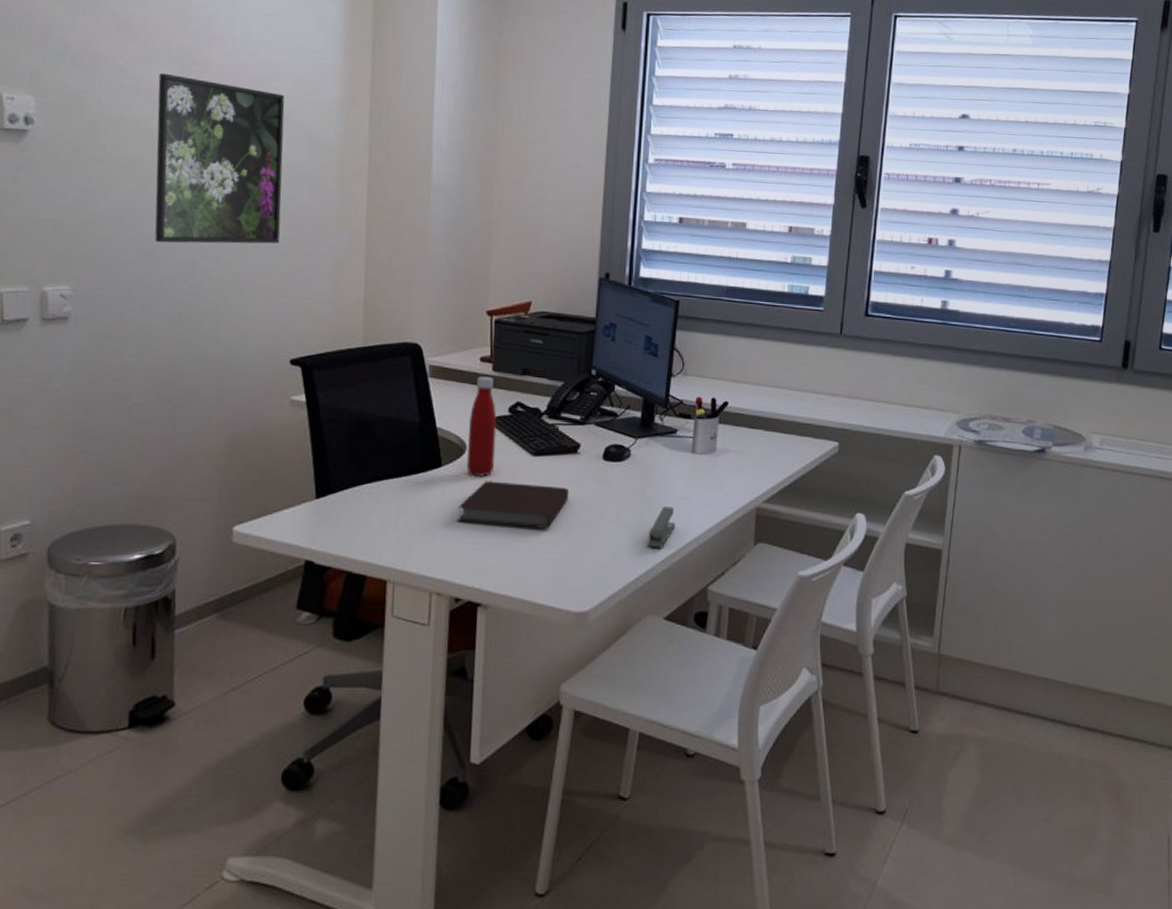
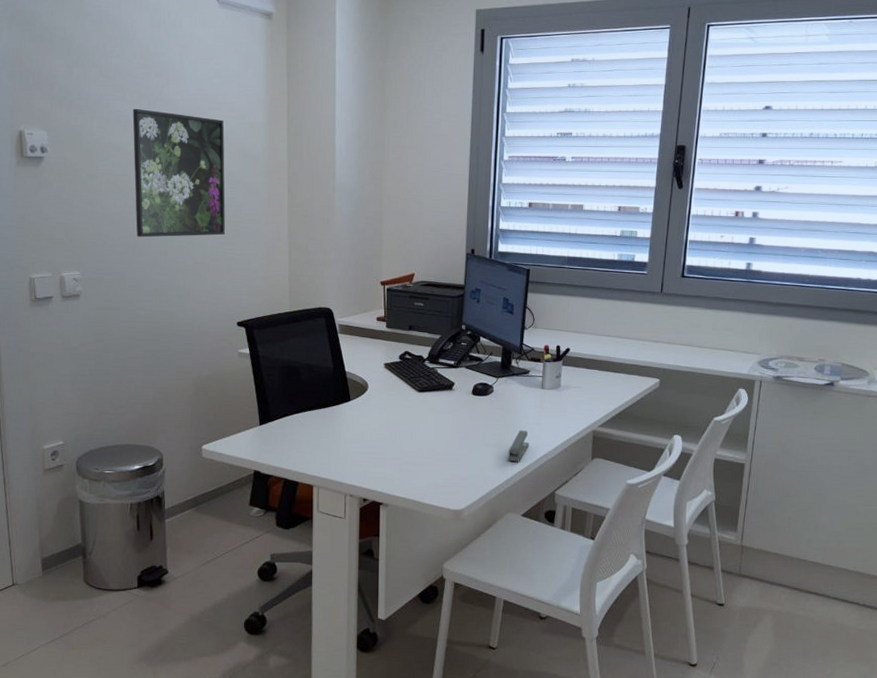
notebook: present [458,481,570,528] -> none [364,411,447,447]
bottle: present [466,377,497,477] -> none [368,332,391,408]

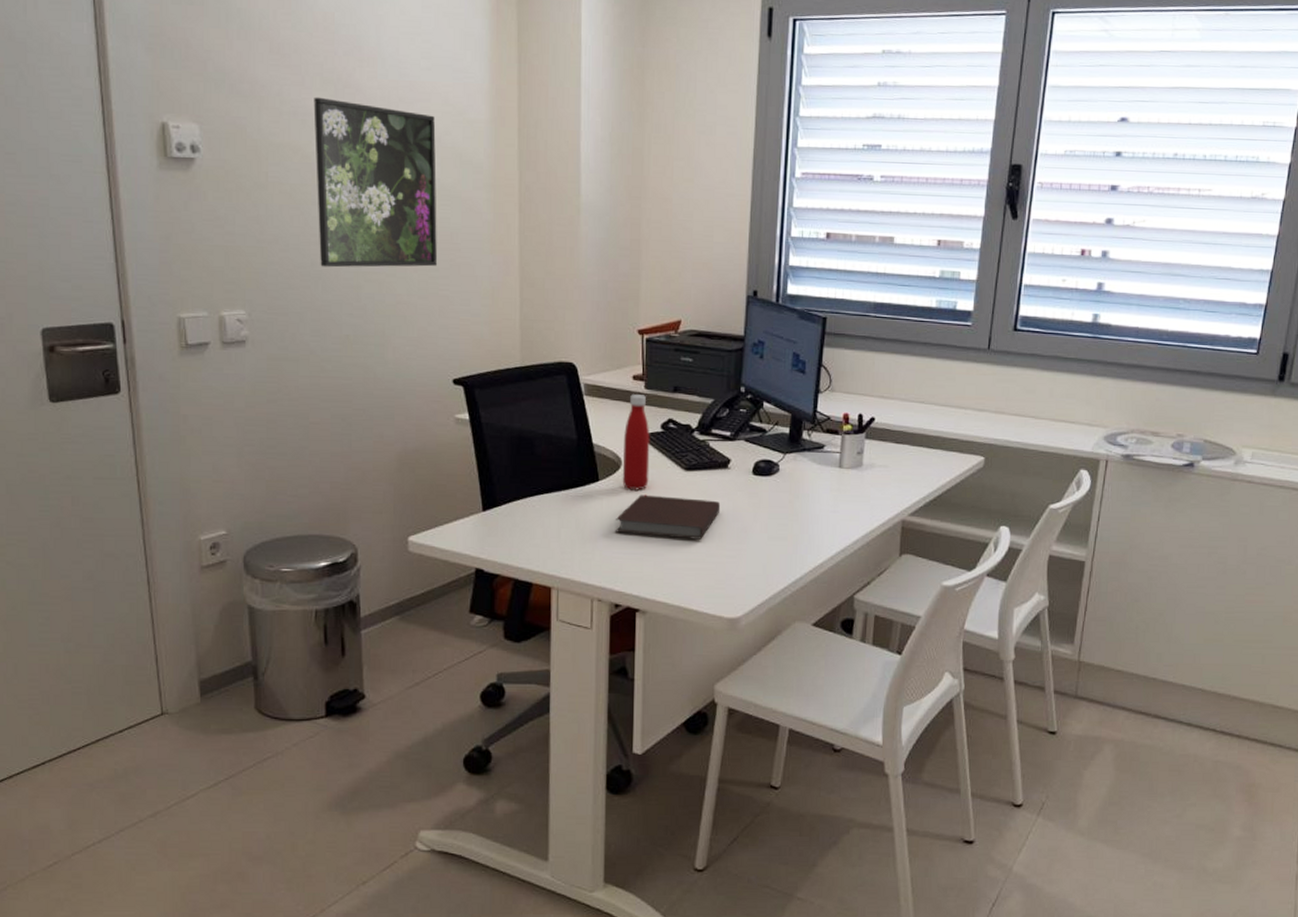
notebook: none [364,411,447,447] -> present [616,494,721,540]
bottle: none [368,332,391,408] -> present [622,394,650,491]
stapler: present [508,430,530,462] -> none [796,519,824,559]

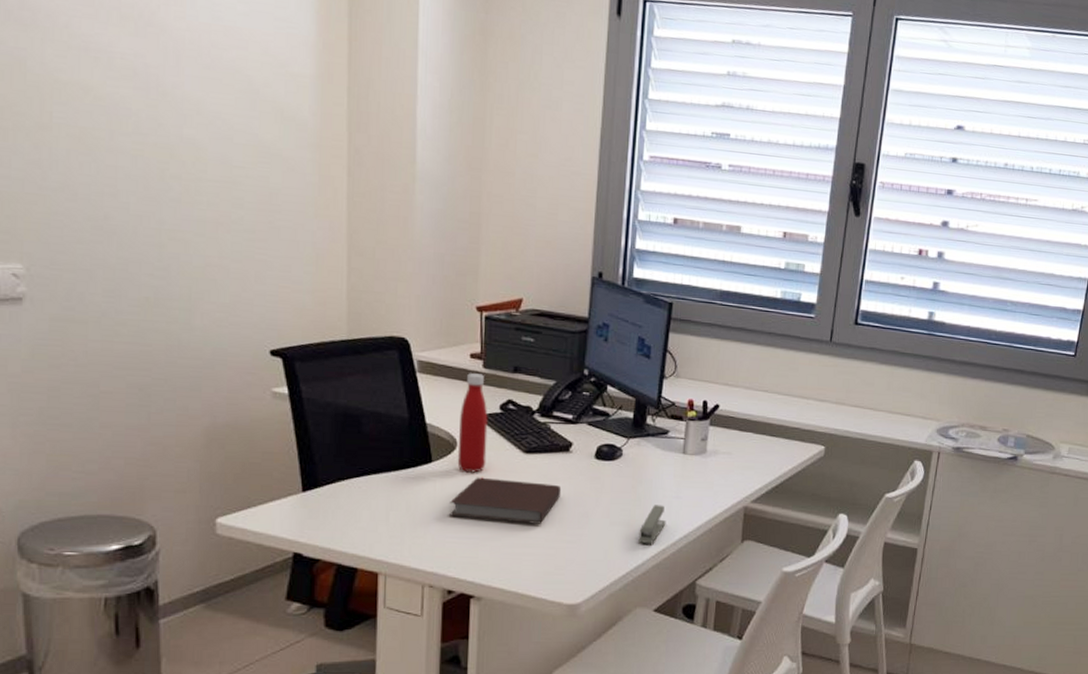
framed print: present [313,97,438,268] -> none [109,33,254,228]
stapler: none [796,519,824,559] -> present [638,505,666,544]

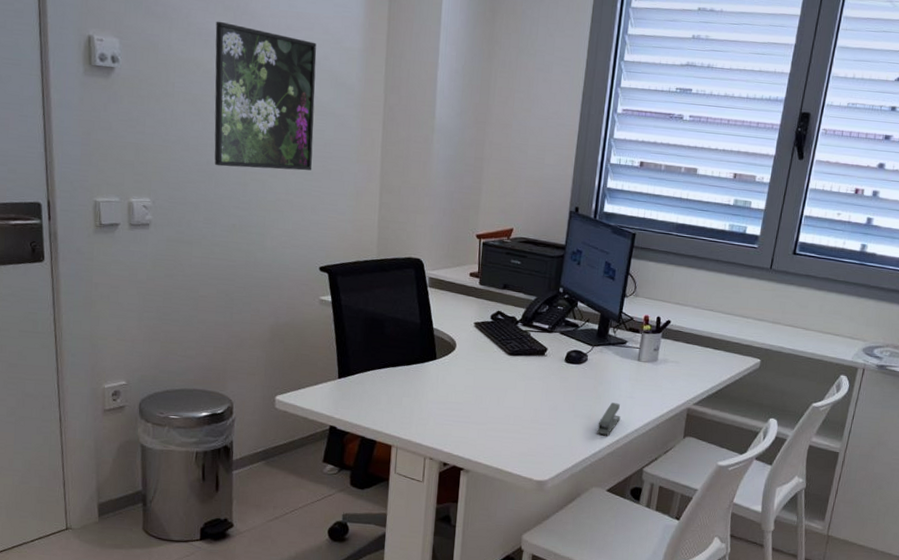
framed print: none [109,33,254,228] -> present [214,21,317,171]
notebook: present [449,477,562,524] -> none [448,373,537,414]
bottle: present [457,373,488,473] -> none [455,289,481,370]

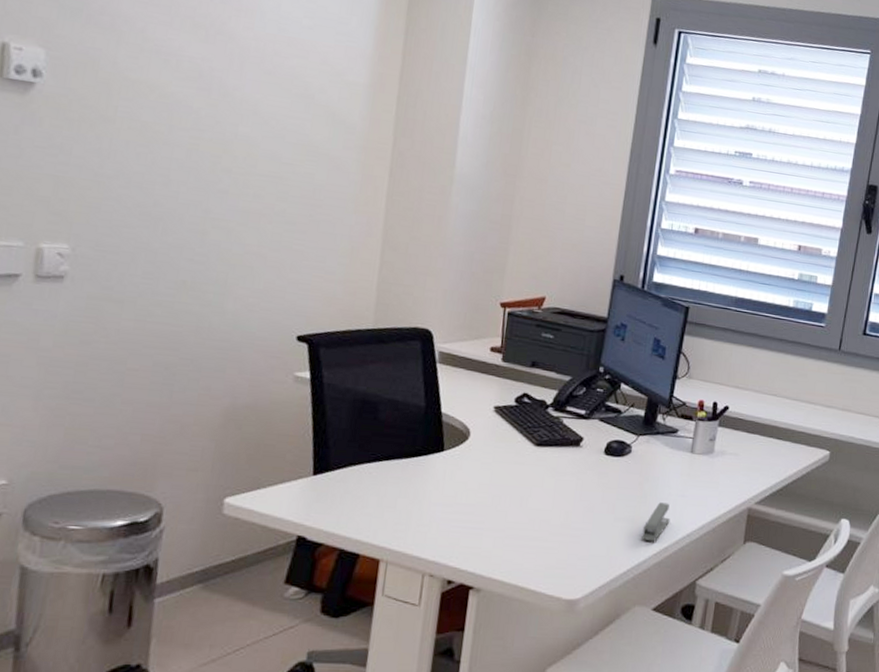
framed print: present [214,21,317,171] -> none [163,39,311,220]

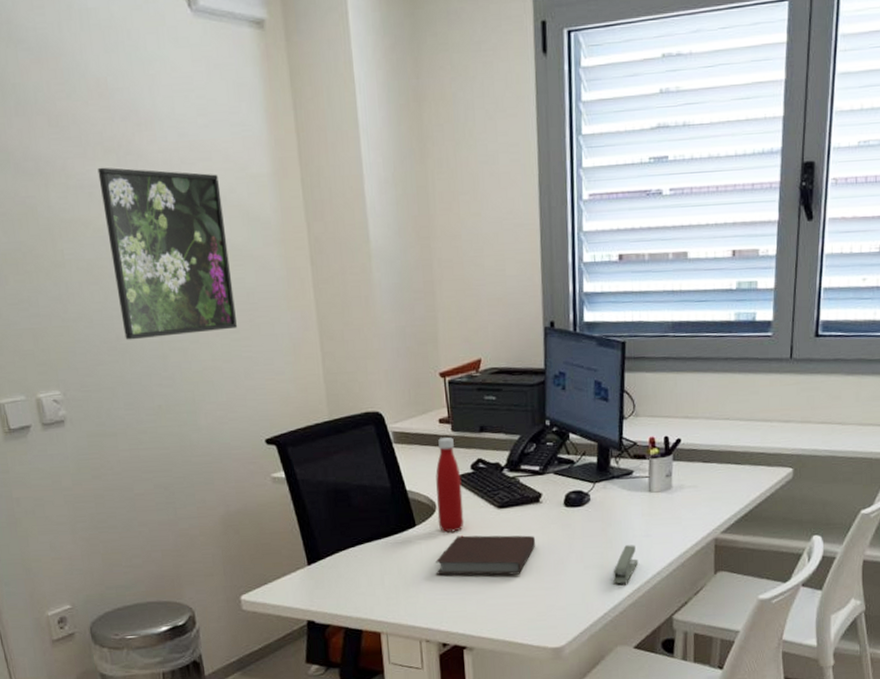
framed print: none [163,39,311,220] -> present [97,167,238,340]
notebook: none [456,467,569,517] -> present [436,535,536,576]
bottle: none [468,366,503,464] -> present [435,437,464,533]

